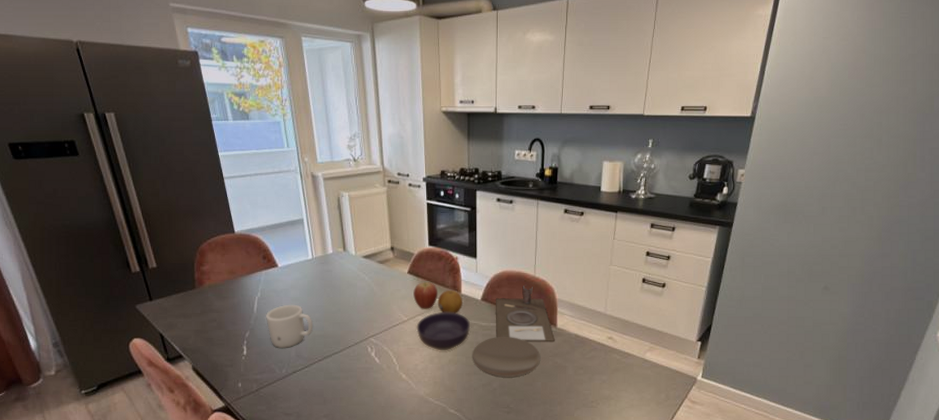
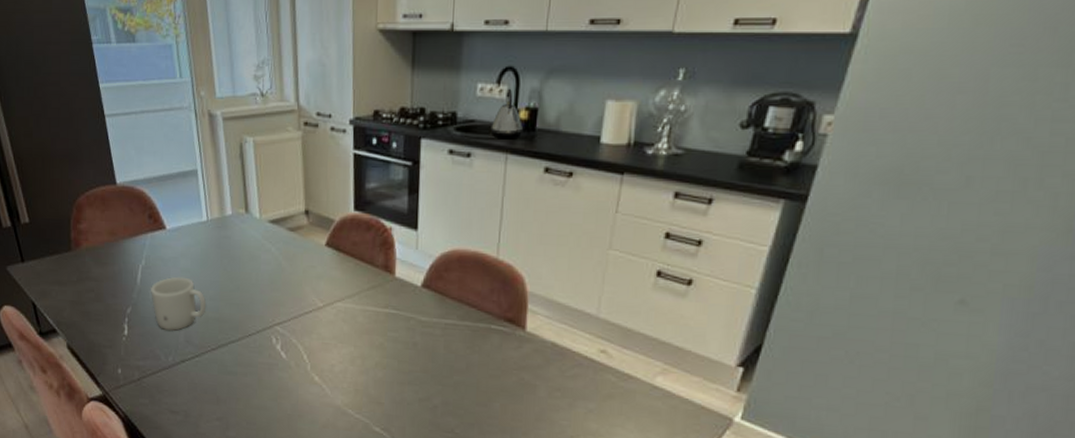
fruit: present [413,282,438,309] -> none [332,258,365,294]
bowl: present [416,311,471,350] -> none [334,299,406,350]
fruit: present [437,290,462,314] -> none [363,271,396,302]
plate: present [472,336,541,378] -> none [406,336,501,394]
place setting: present [496,285,555,341] -> none [440,269,522,350]
kettle: none [526,154,548,190] -> present [490,89,523,140]

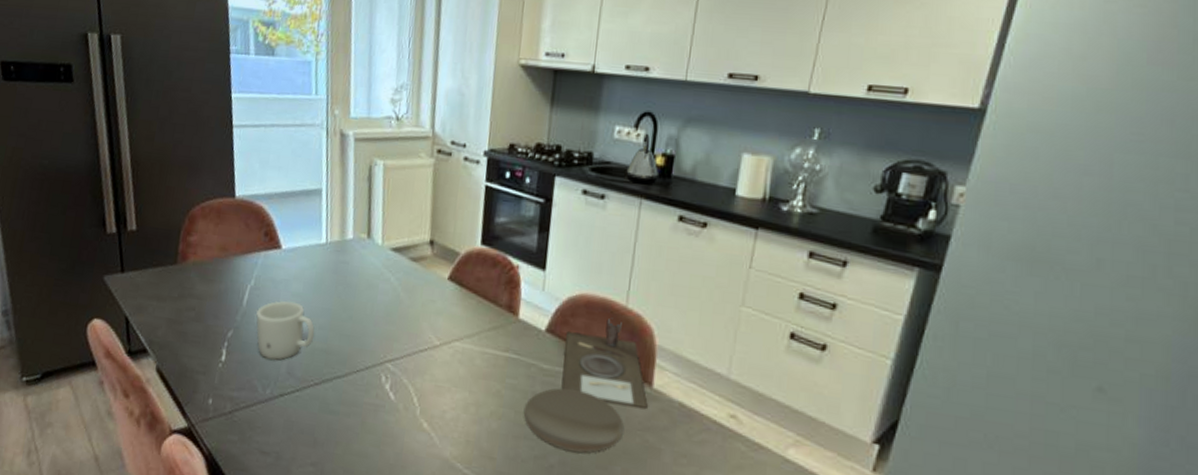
plate: none [406,336,501,394] -> present [523,388,624,454]
place setting: none [440,269,522,350] -> present [561,318,648,408]

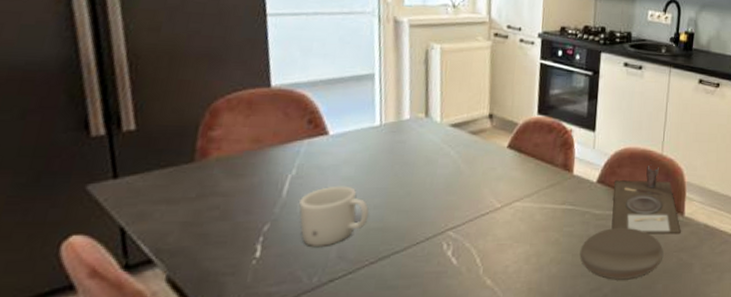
kettle: present [626,134,659,185] -> none [658,17,683,57]

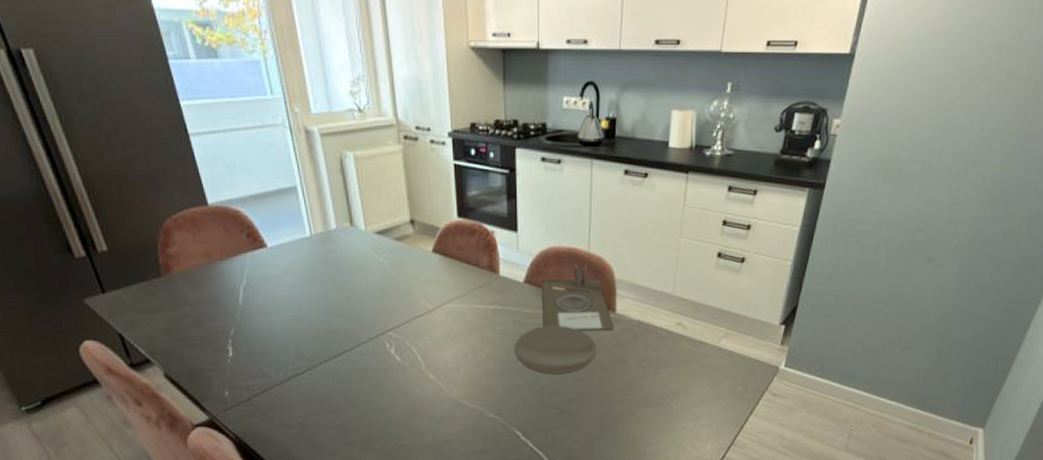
mug: present [298,185,369,248] -> none [254,293,316,348]
kettle: none [658,17,683,57] -> present [577,102,604,147]

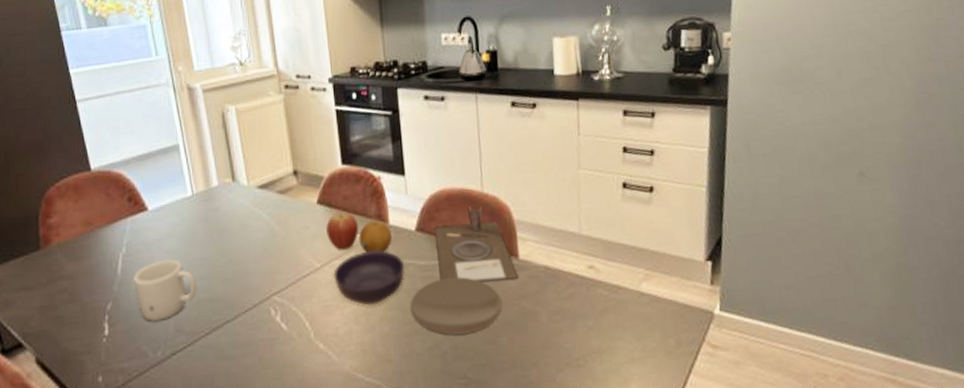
mug: none [254,293,316,348] -> present [132,259,197,322]
fruit: none [440,262,471,295] -> present [326,212,359,250]
bowl: none [445,297,512,344] -> present [333,250,406,305]
fruit: none [470,272,501,300] -> present [358,221,392,253]

